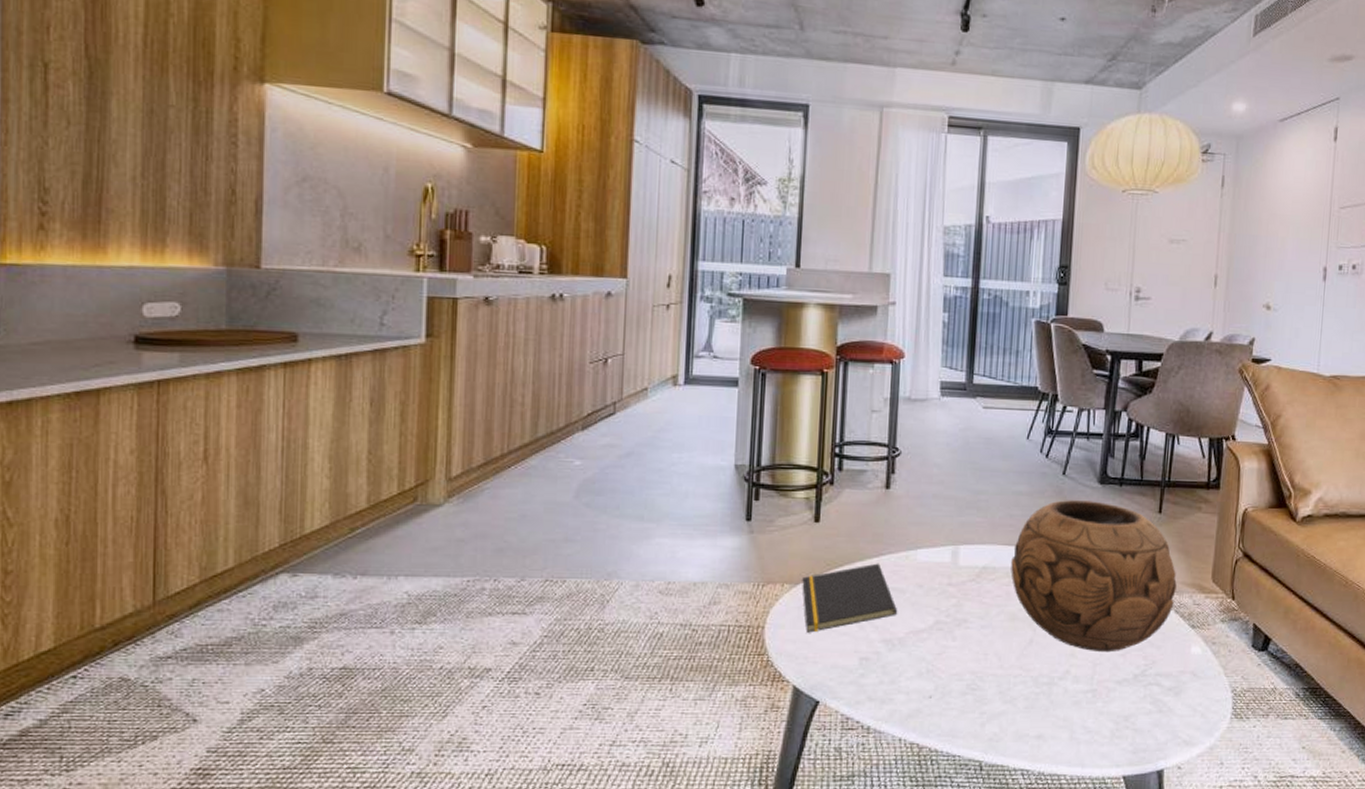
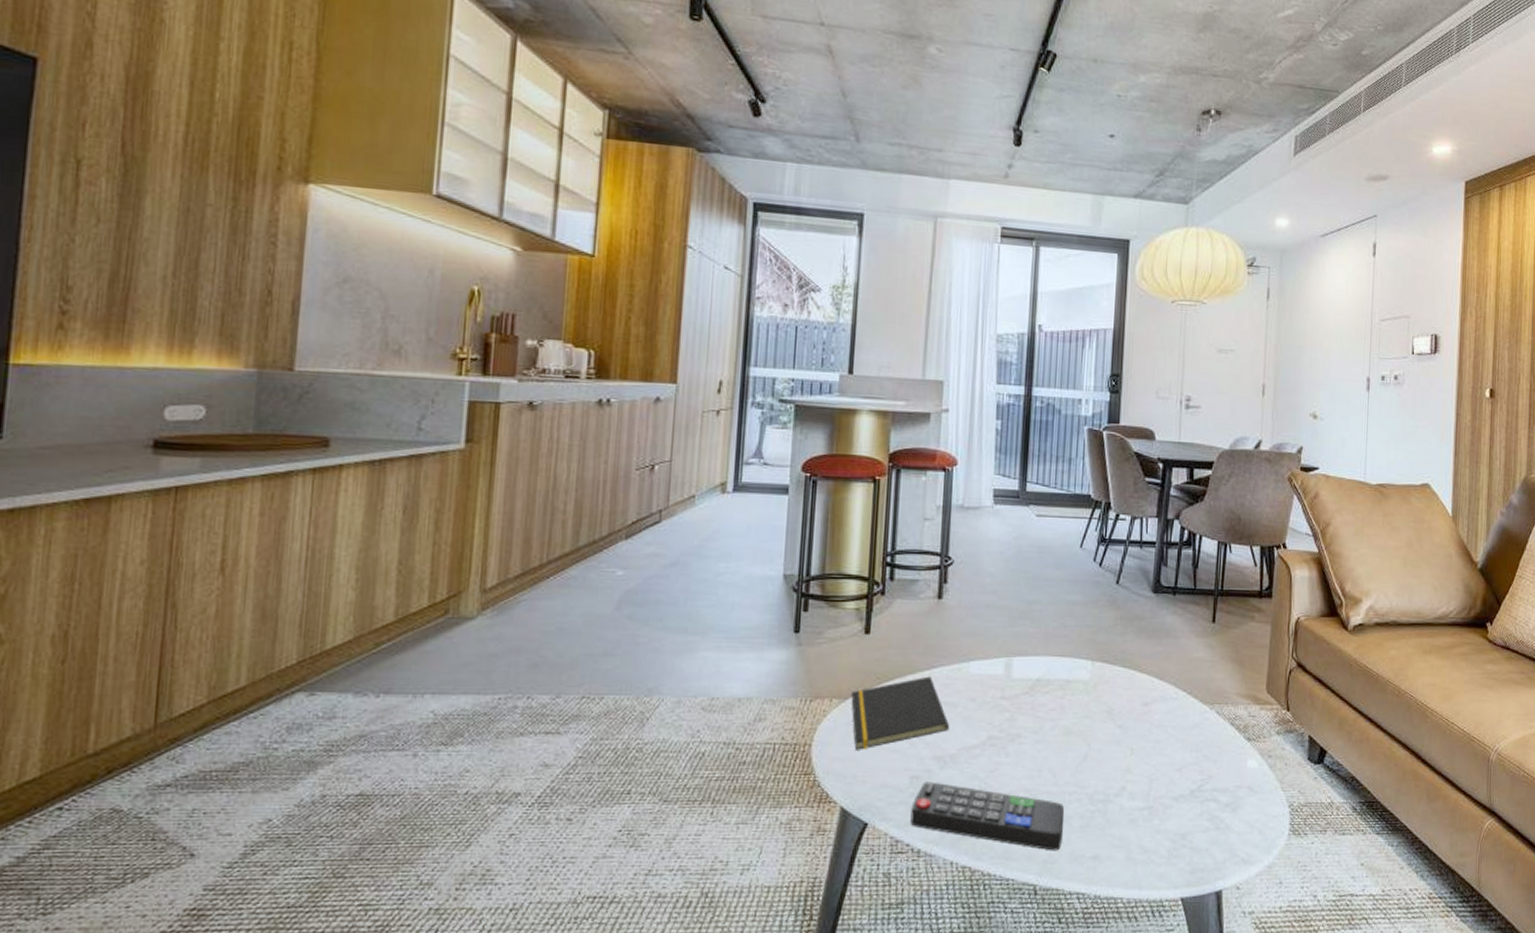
remote control: none [860,663,1010,730] -> present [910,782,1065,851]
decorative bowl: present [1011,500,1177,653] -> none [1065,610,1232,767]

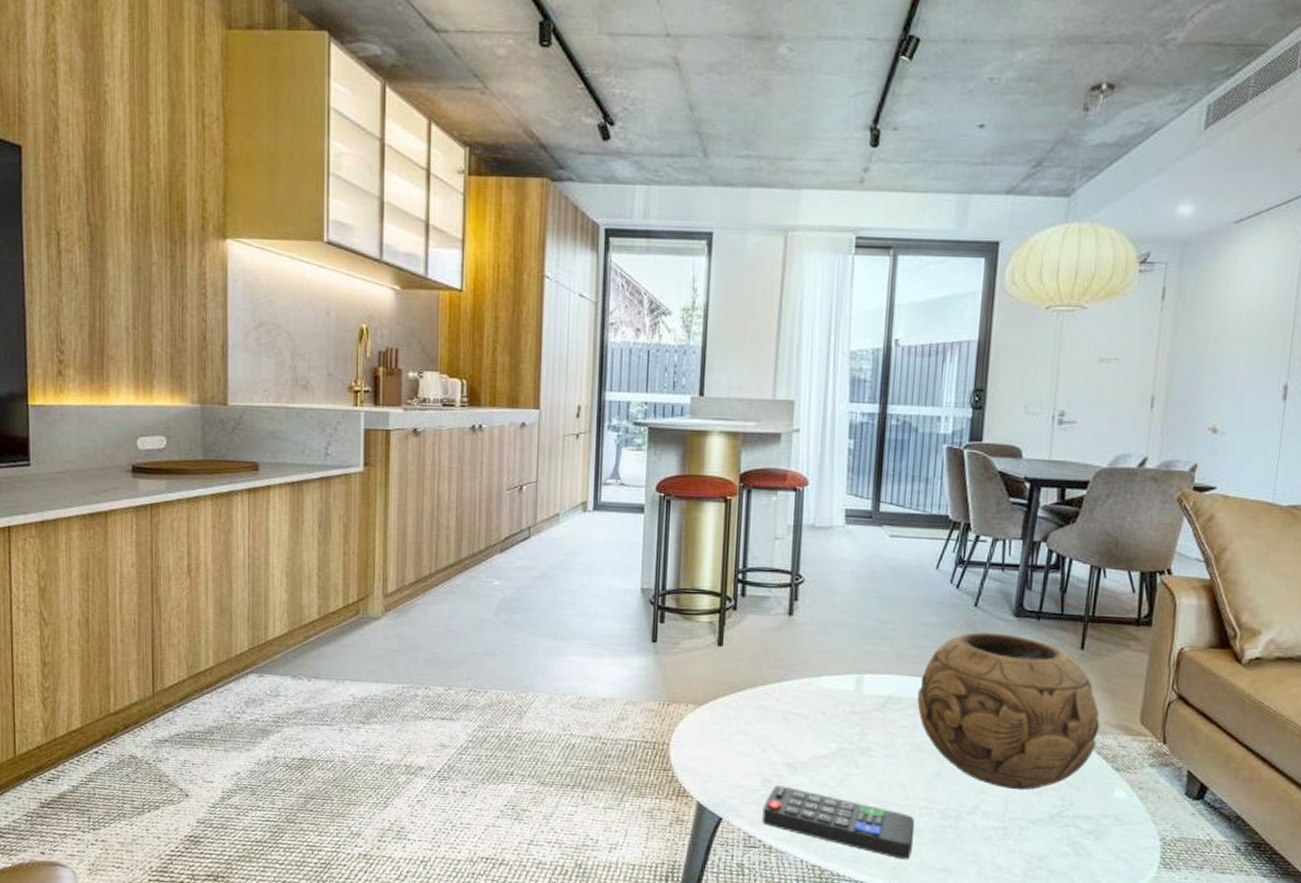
notepad: present [851,676,950,750] -> none [705,688,801,752]
decorative bowl: none [1065,610,1232,767] -> present [917,632,1100,790]

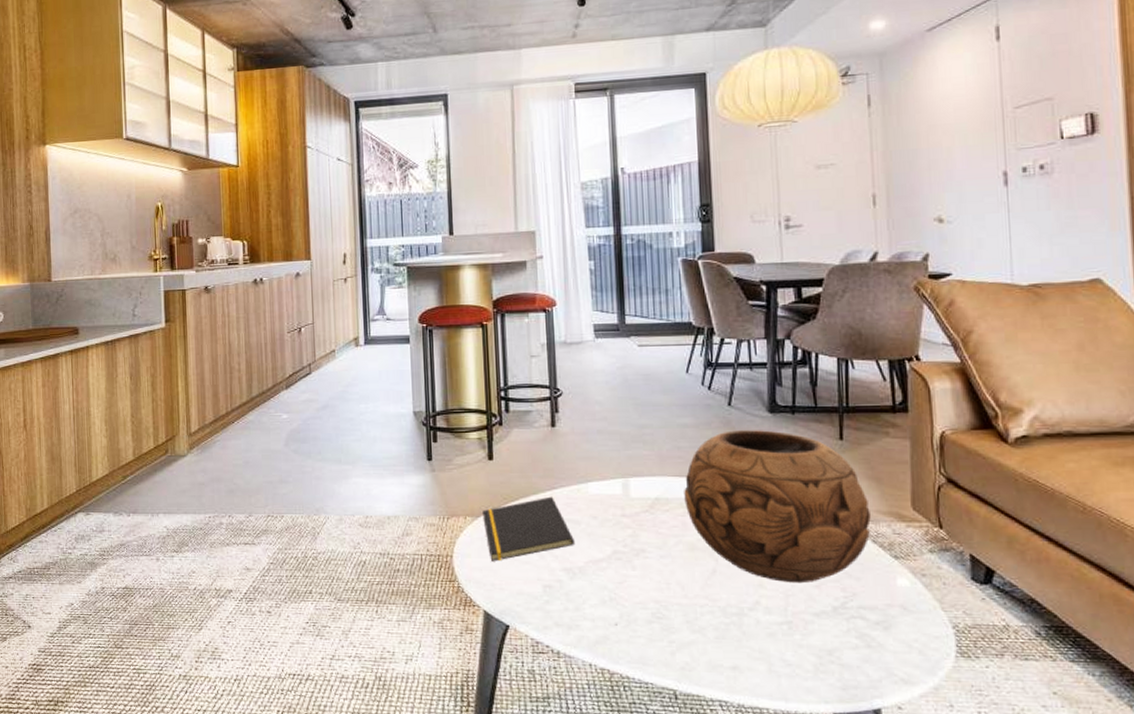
notepad: none [705,688,801,752] -> present [482,496,576,561]
remote control: present [762,785,915,860] -> none [547,591,699,660]

